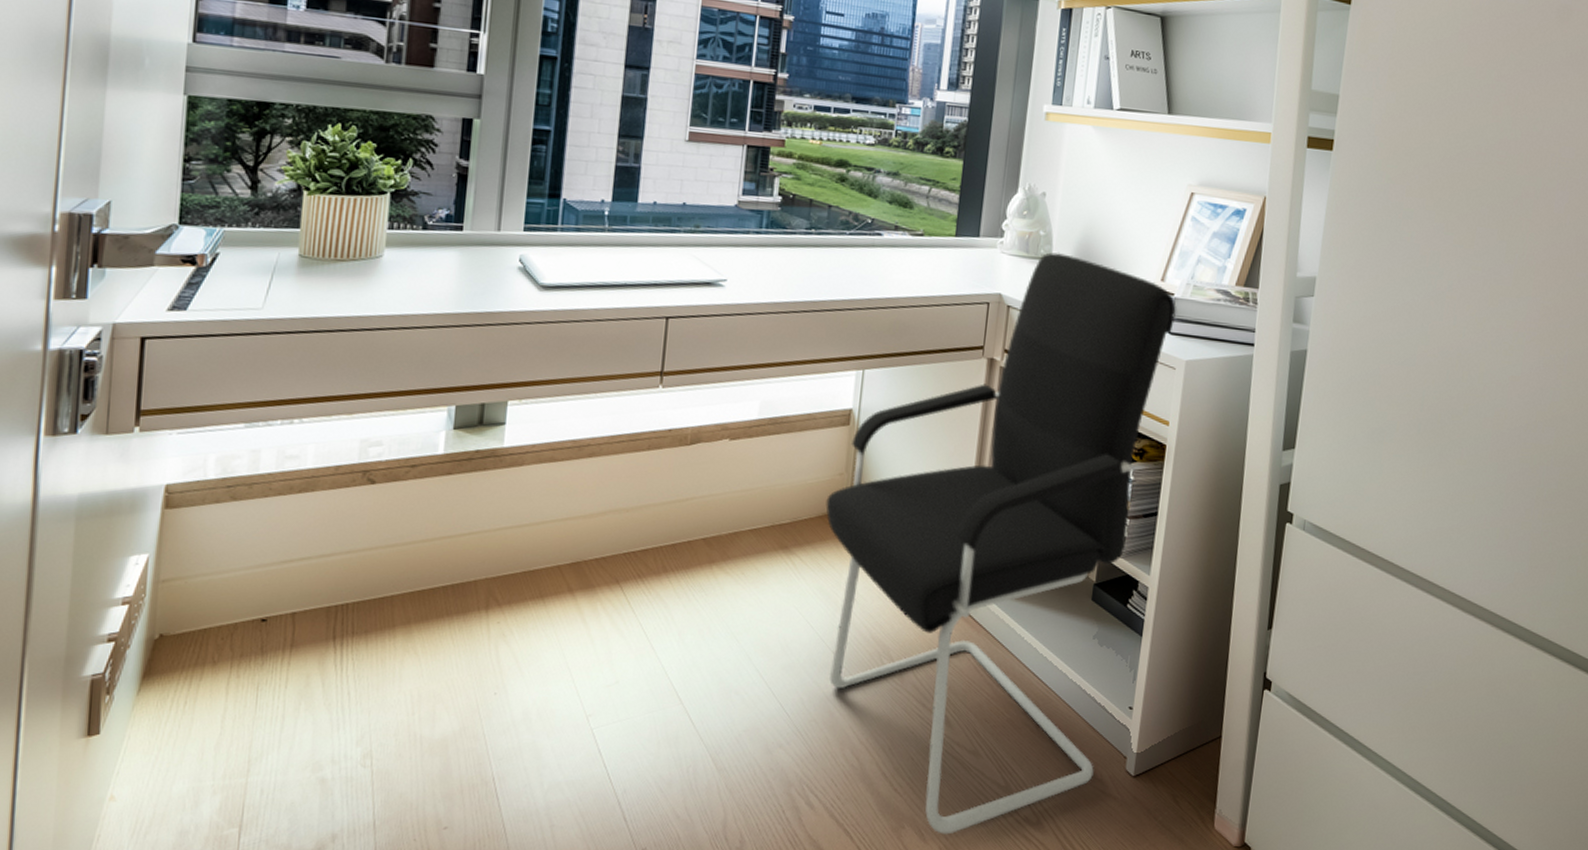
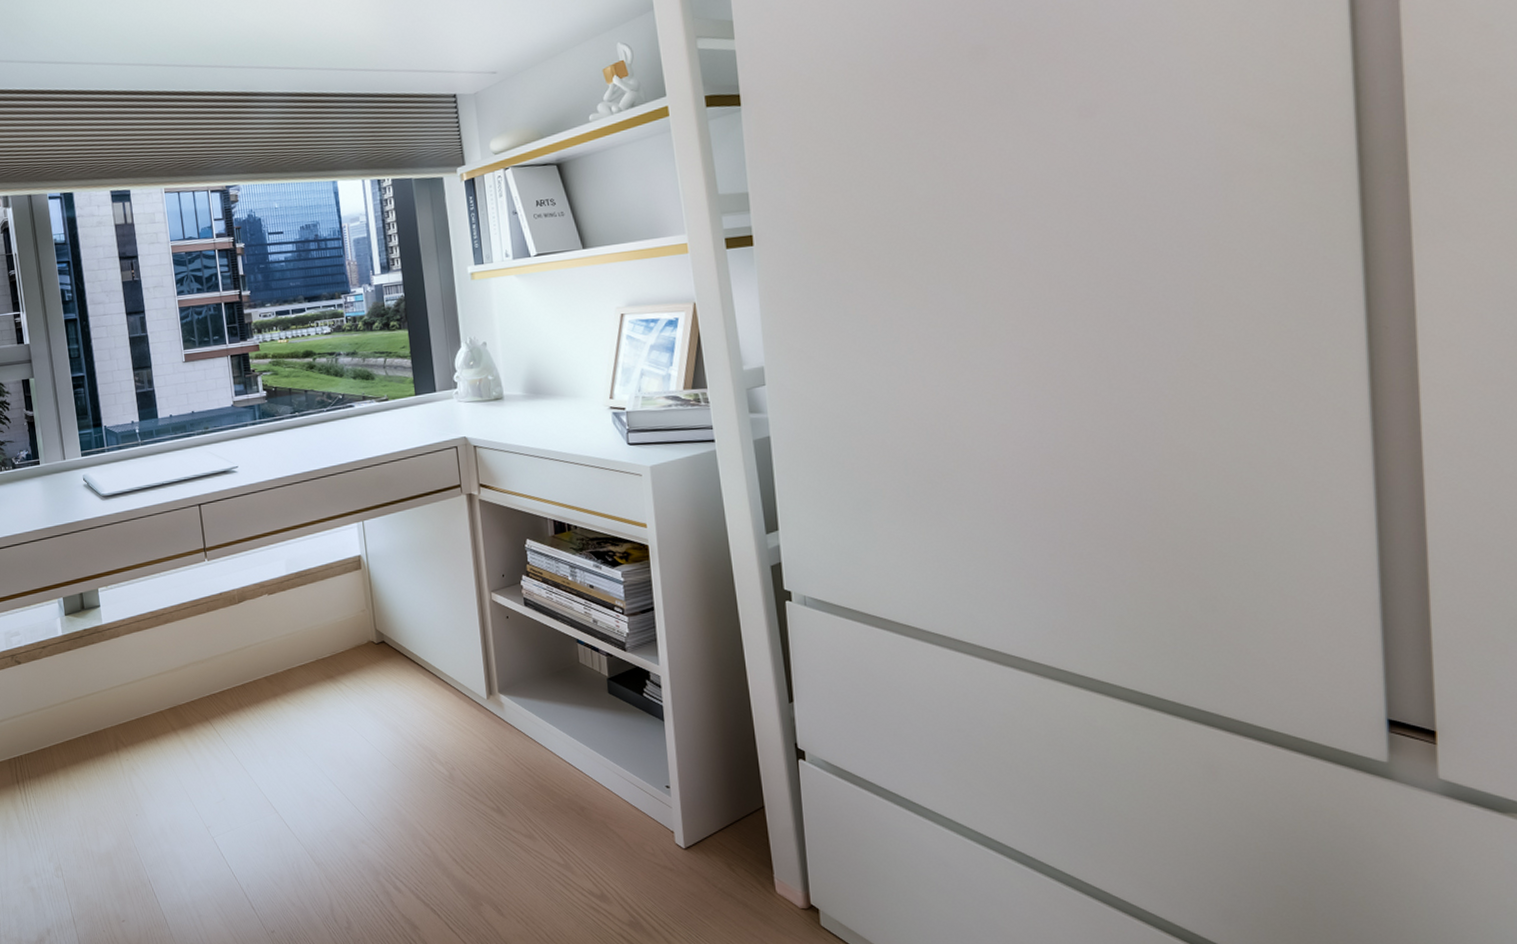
office chair: present [826,252,1177,835] -> none [356,391,645,909]

